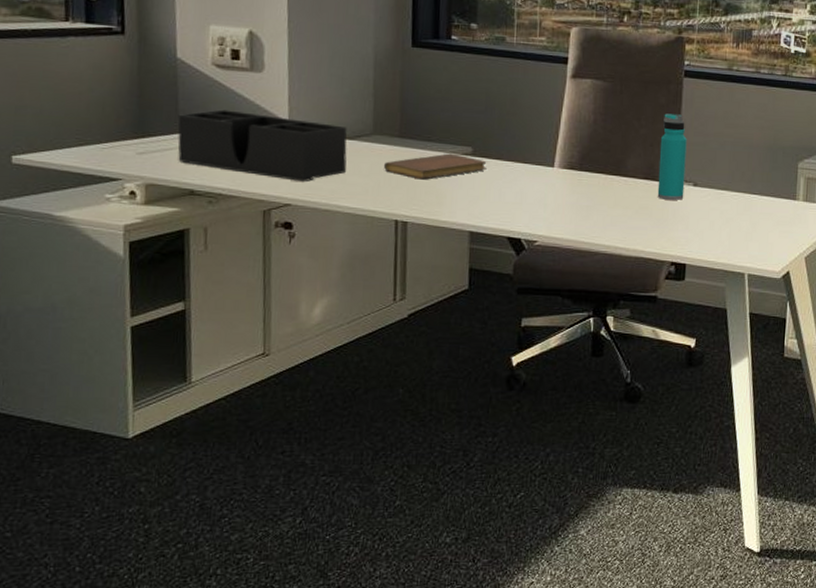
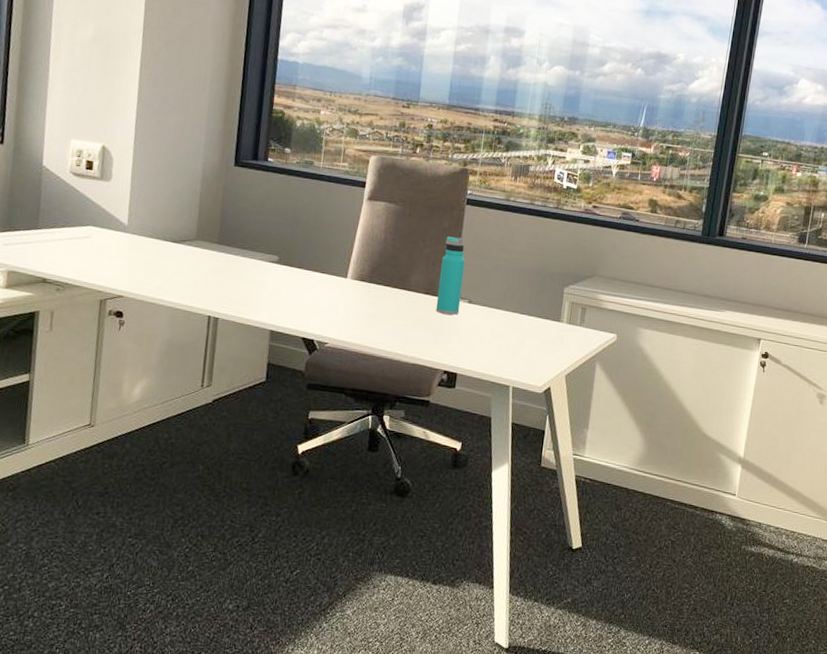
desk organizer: present [177,109,347,183] -> none [35,211,175,278]
notebook: present [384,153,487,180] -> none [203,260,290,282]

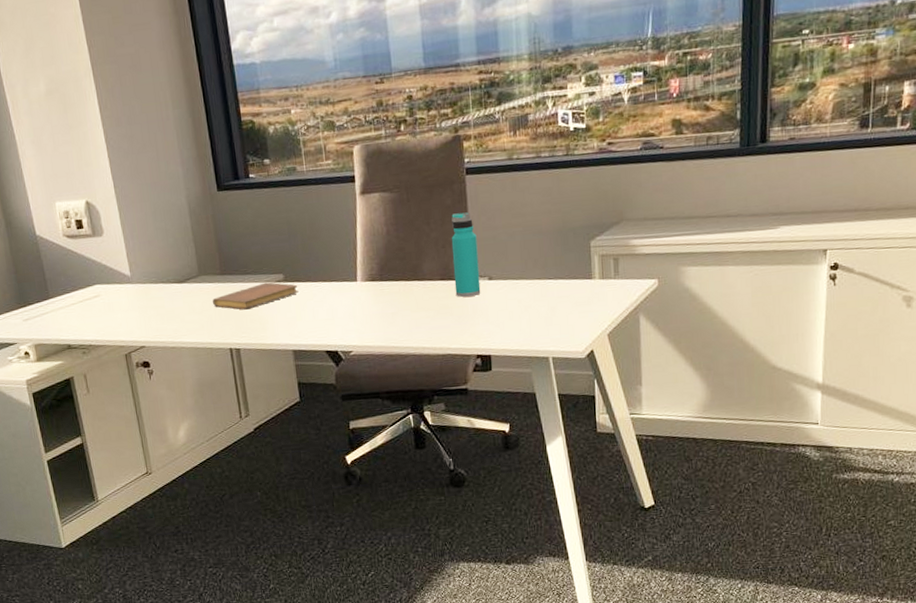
notebook: none [203,260,290,282] -> present [213,282,299,310]

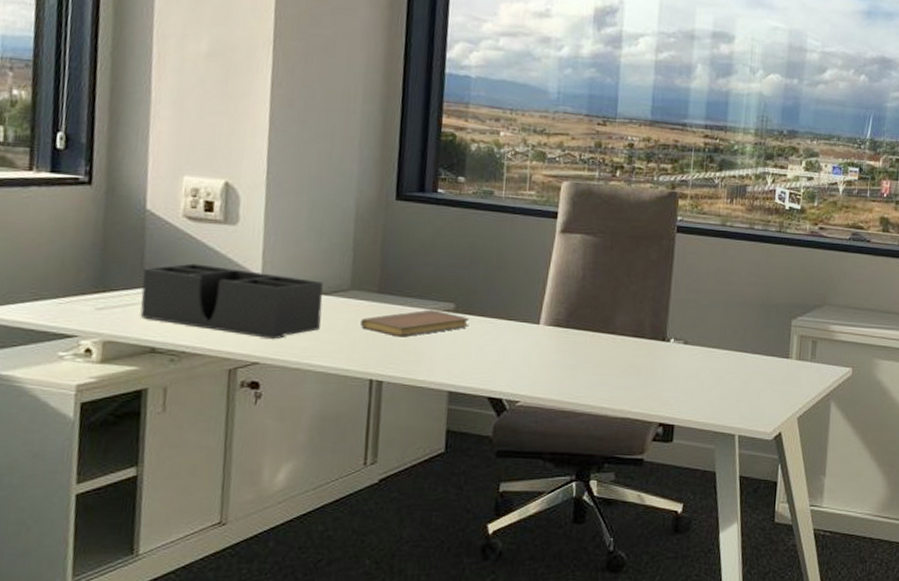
desk organizer: none [46,272,183,326] -> present [140,263,323,340]
water bottle: present [451,212,481,297] -> none [646,269,678,359]

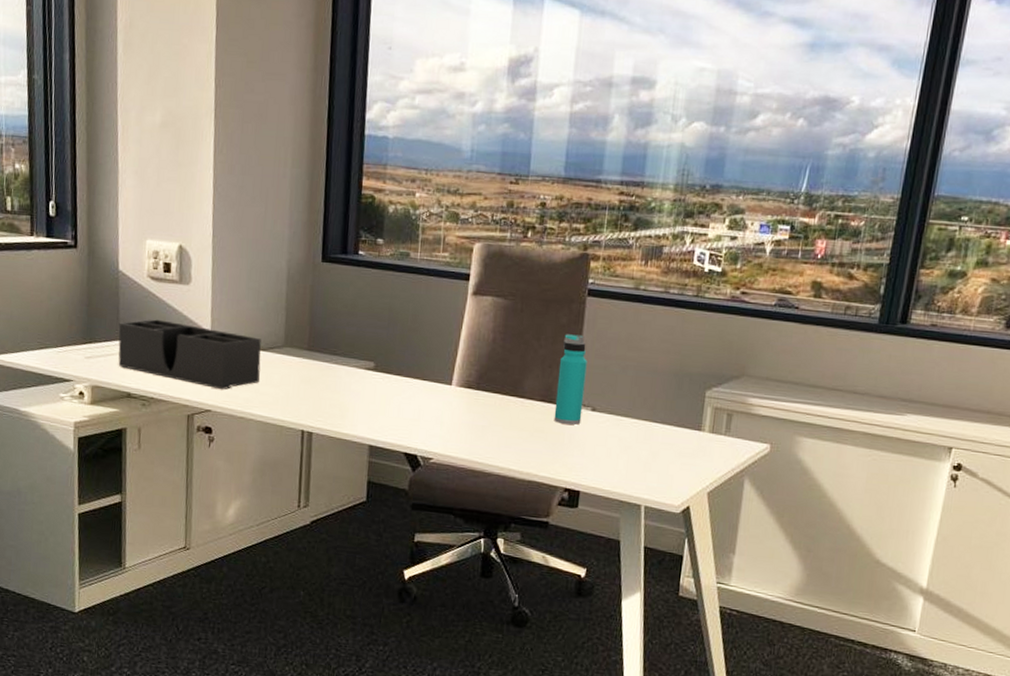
notebook: present [360,310,470,337] -> none [293,367,388,393]
water bottle: none [646,269,678,359] -> present [554,334,587,425]

